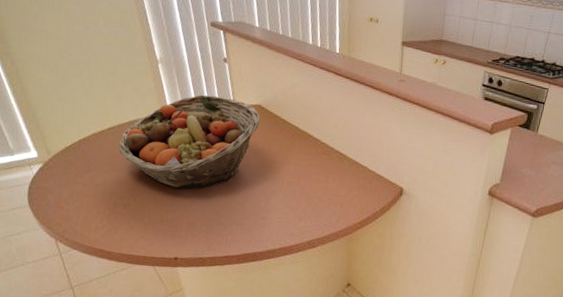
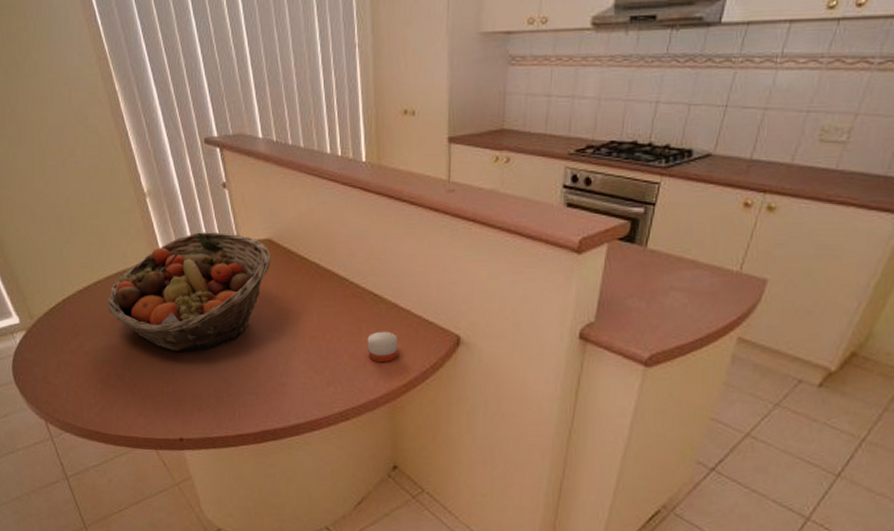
candle: none [332,181,356,206] -> present [367,331,398,363]

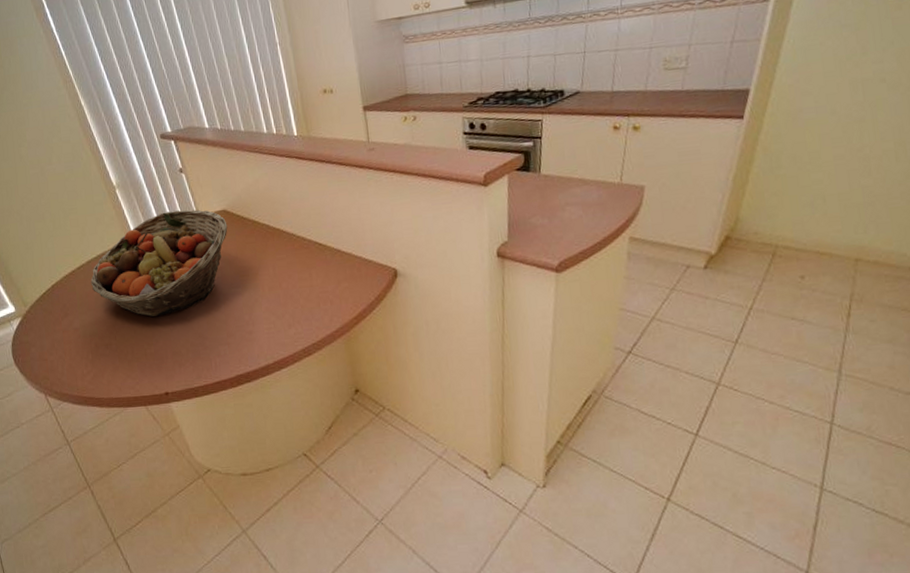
candle: present [367,331,398,363] -> none [318,273,346,302]

